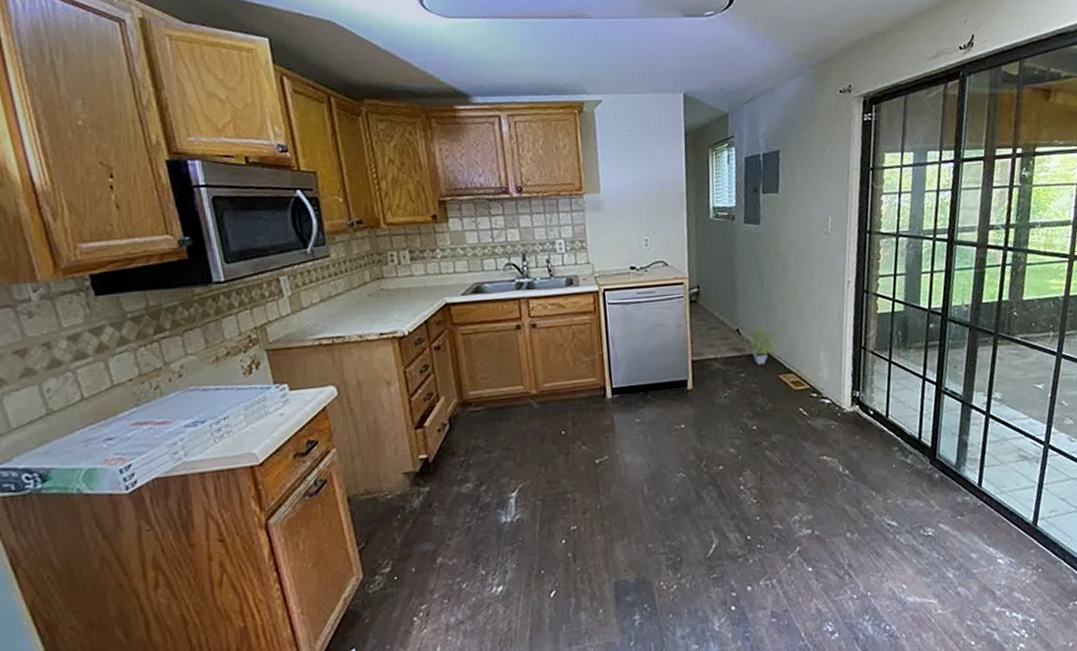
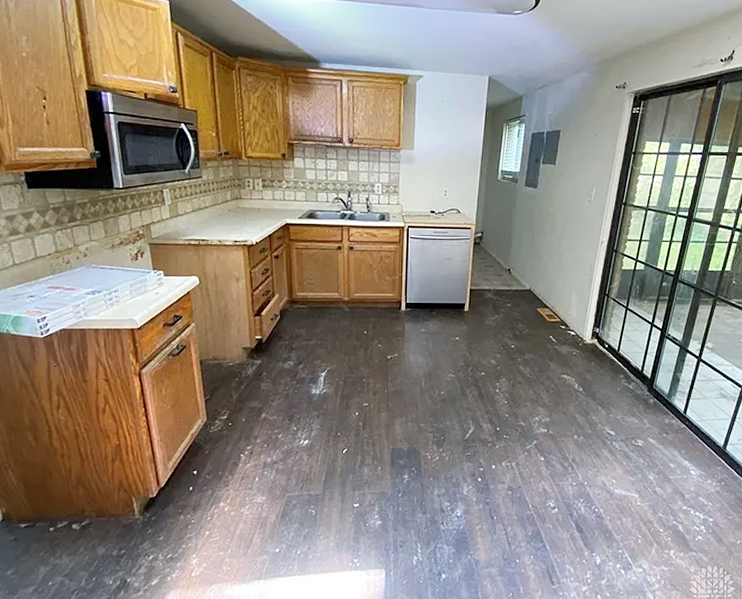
potted plant: present [747,324,781,365] -> none [516,267,542,298]

